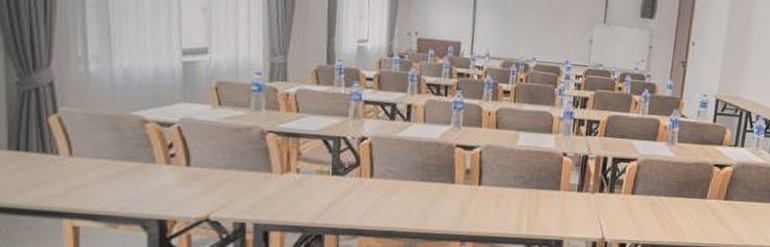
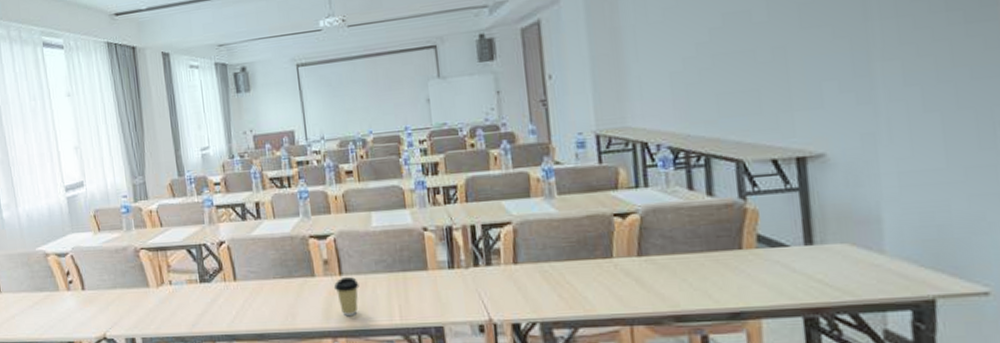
coffee cup: none [470,187,496,224] -> present [333,276,359,317]

